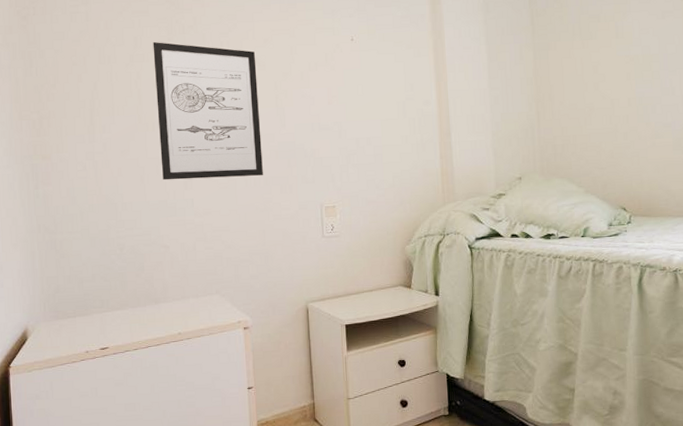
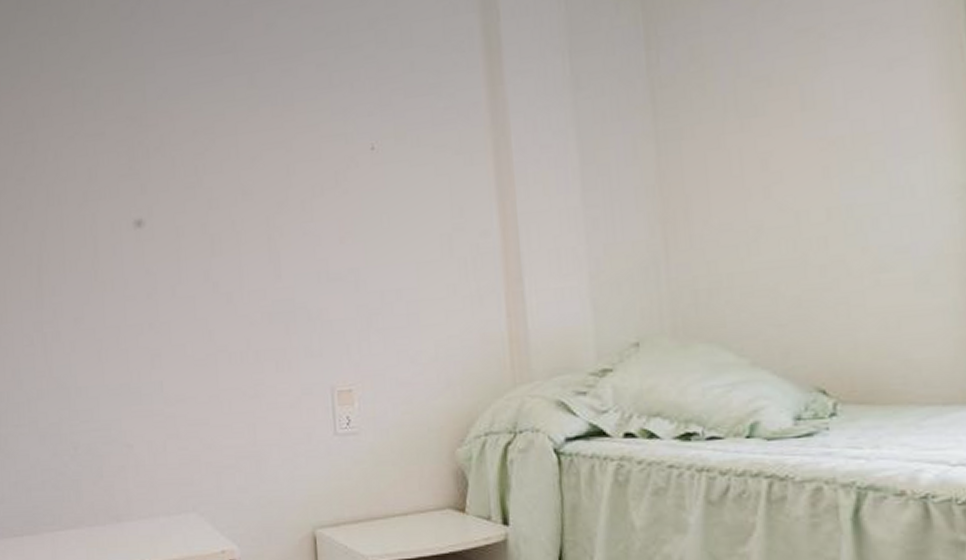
wall art: present [153,41,263,181] -> none [110,172,252,357]

